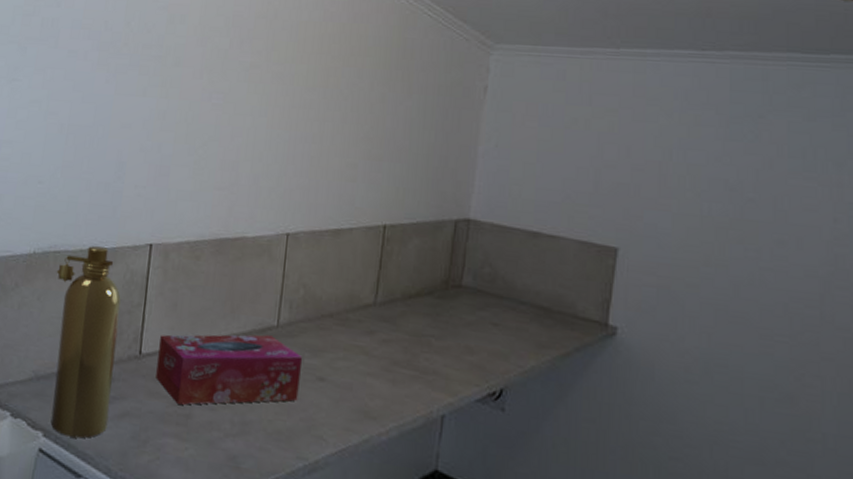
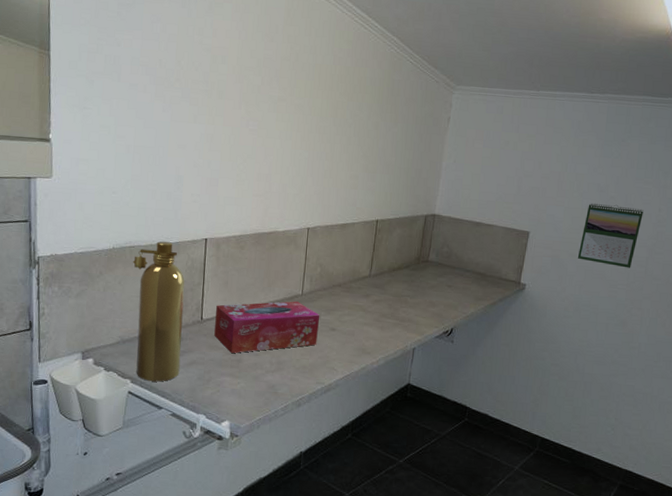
calendar: none [700,207,807,310] -> present [577,202,644,268]

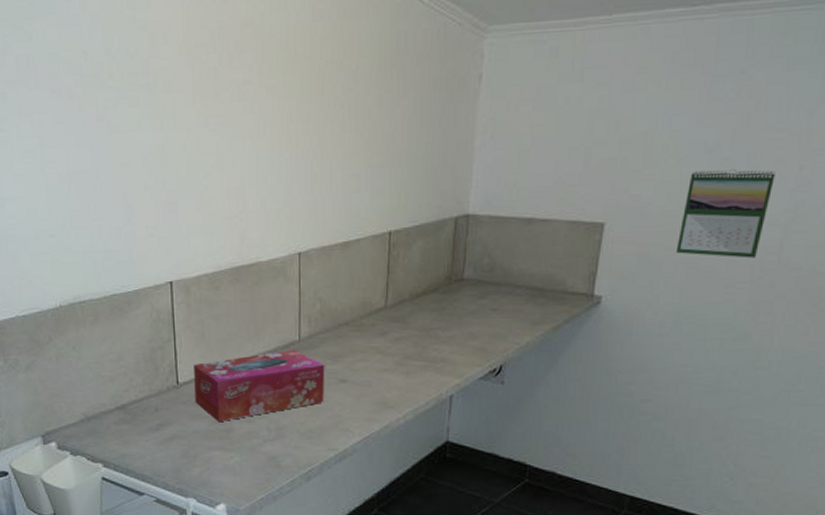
spray bottle: present [132,241,186,382] -> none [85,290,159,463]

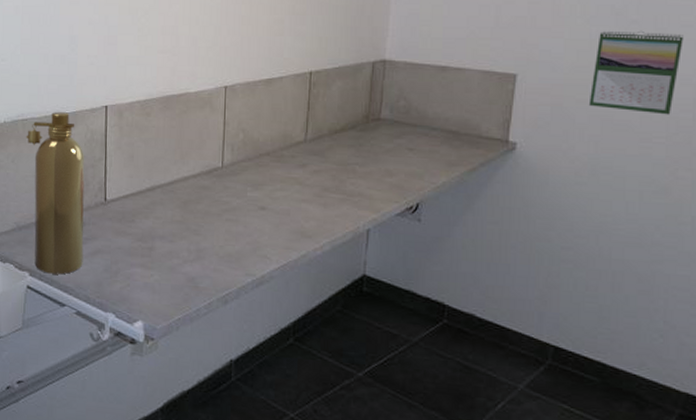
spray bottle: none [85,290,159,463] -> present [25,111,85,275]
tissue box: present [194,350,325,421] -> none [121,175,246,240]

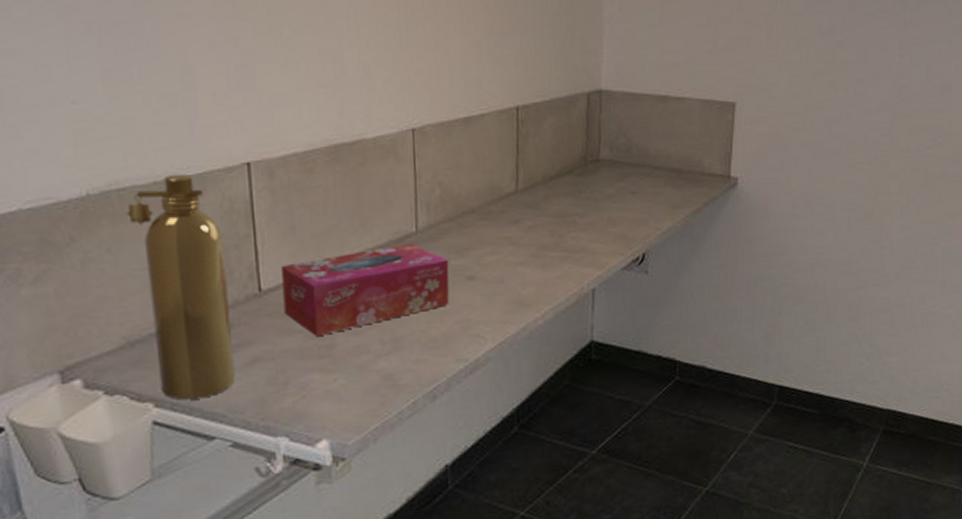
tissue box: none [121,175,246,240] -> present [281,243,450,336]
calendar: present [588,30,684,115] -> none [802,53,881,140]

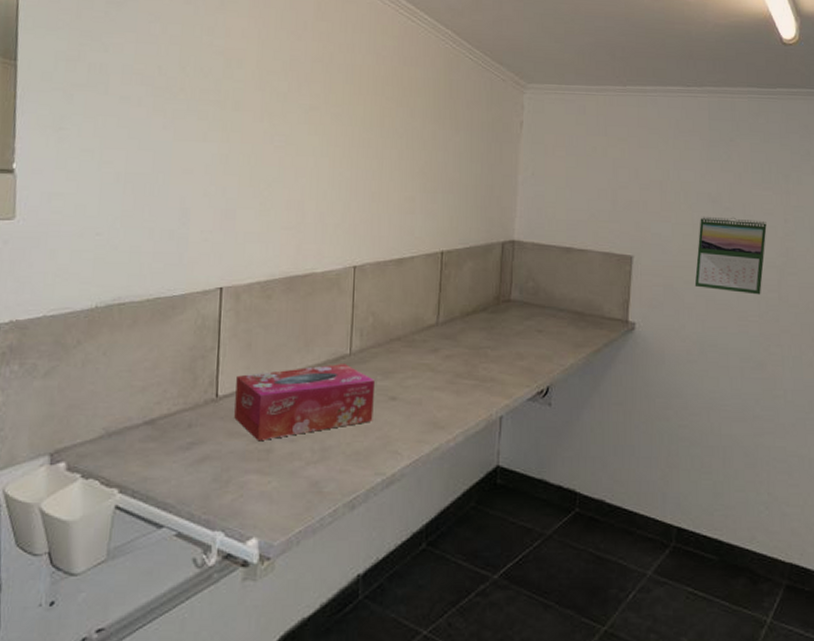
spray bottle: present [126,173,236,400] -> none [122,293,194,489]
calendar: none [802,53,881,140] -> present [694,216,767,295]

